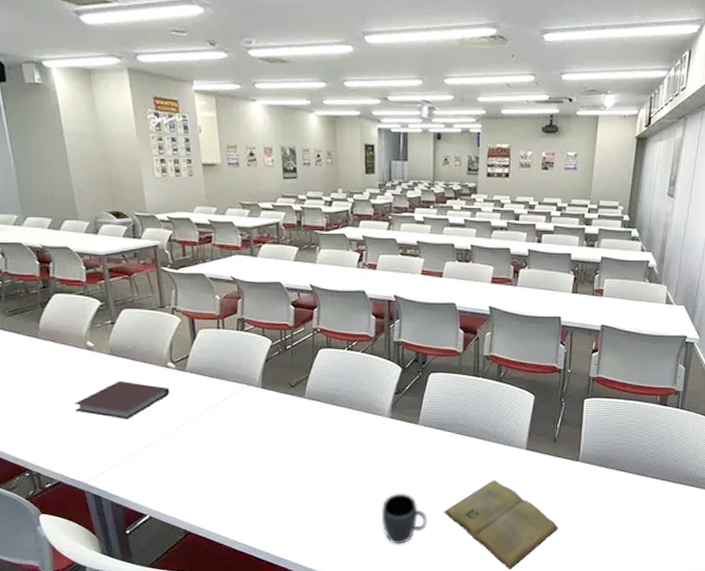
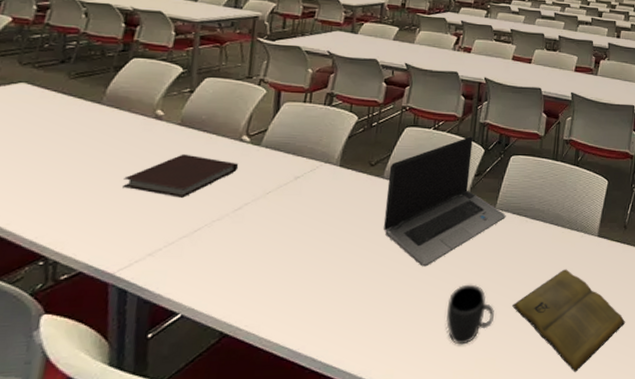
laptop computer: none [309,355,430,478] -> present [384,136,506,267]

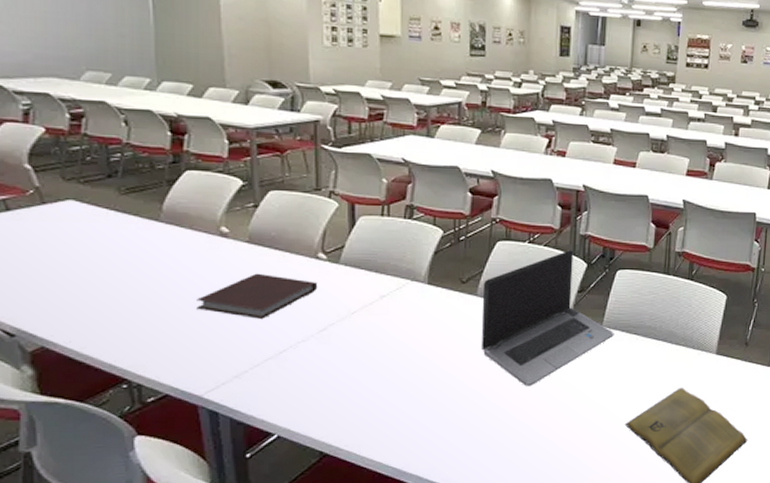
mug: present [446,284,494,345] -> none [555,403,606,463]

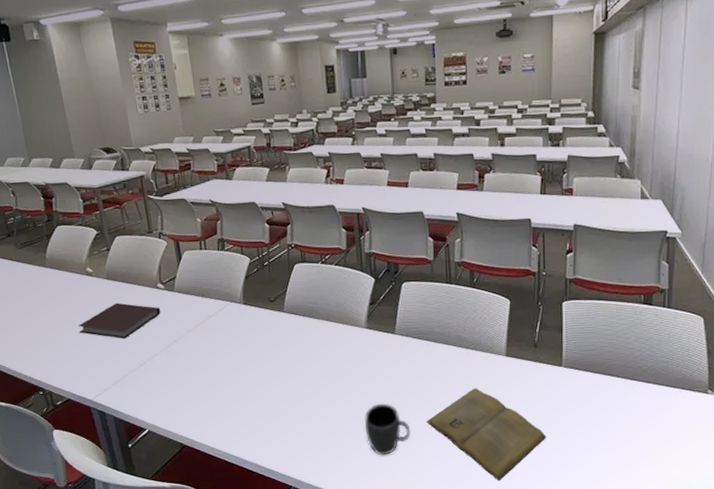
laptop computer: present [482,250,614,386] -> none [287,267,407,389]
mug: none [555,403,606,463] -> present [364,403,410,456]

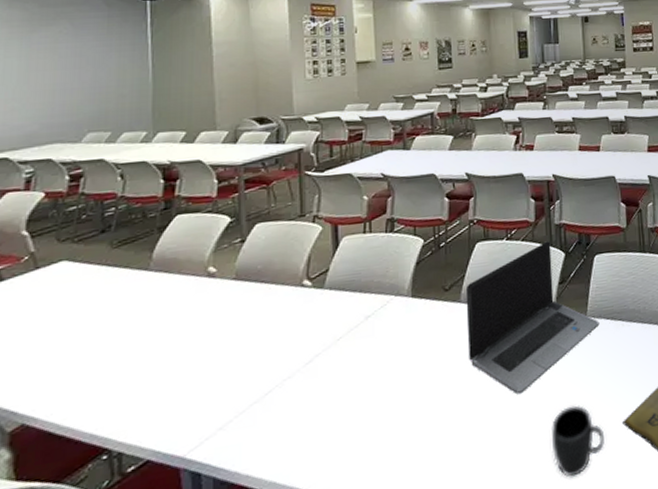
notebook: present [78,302,161,339] -> none [182,310,304,361]
laptop computer: none [287,267,407,389] -> present [465,241,600,395]

